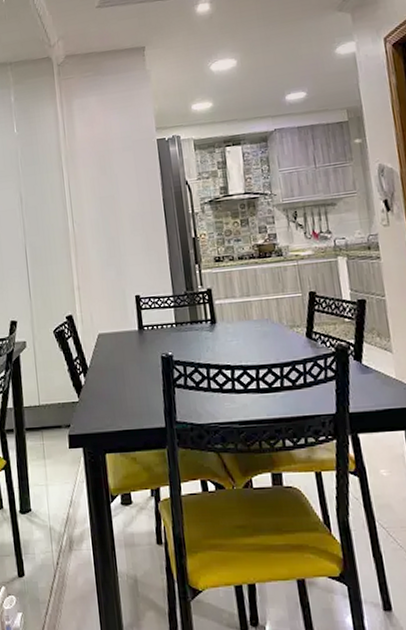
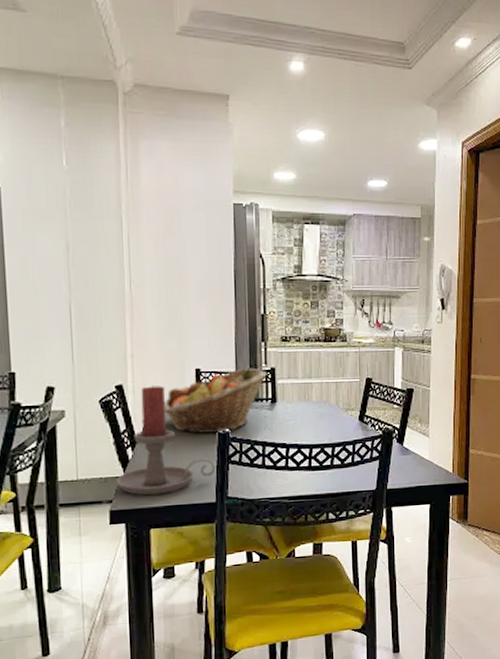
candle holder: none [72,313,162,420] -> present [116,384,215,496]
fruit basket: none [109,290,204,358] -> present [164,368,267,434]

